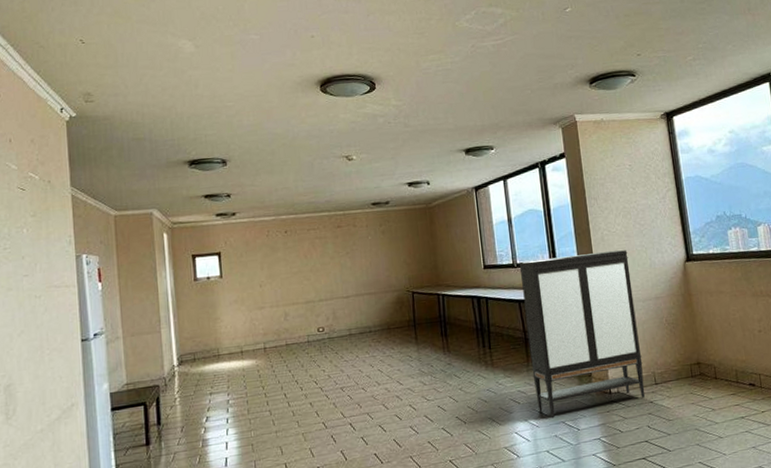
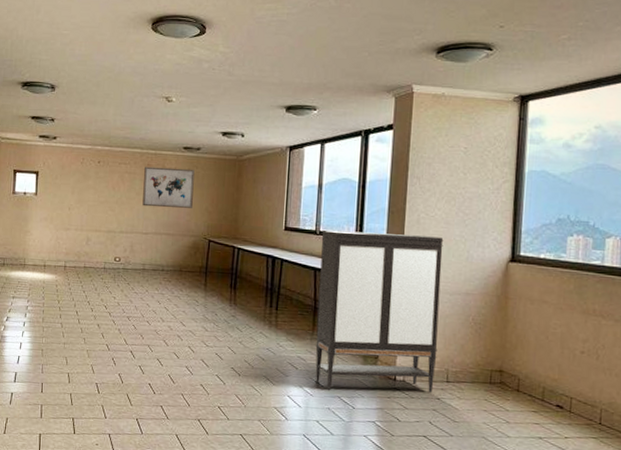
wall art: none [335,223,390,270] -> present [142,166,195,209]

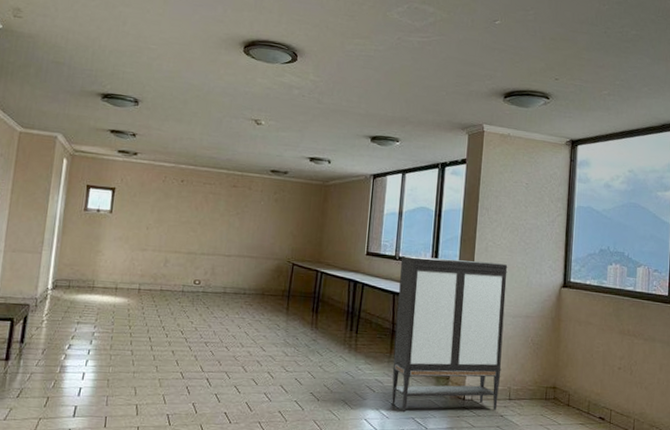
wall art: present [142,166,195,209] -> none [226,187,281,231]

